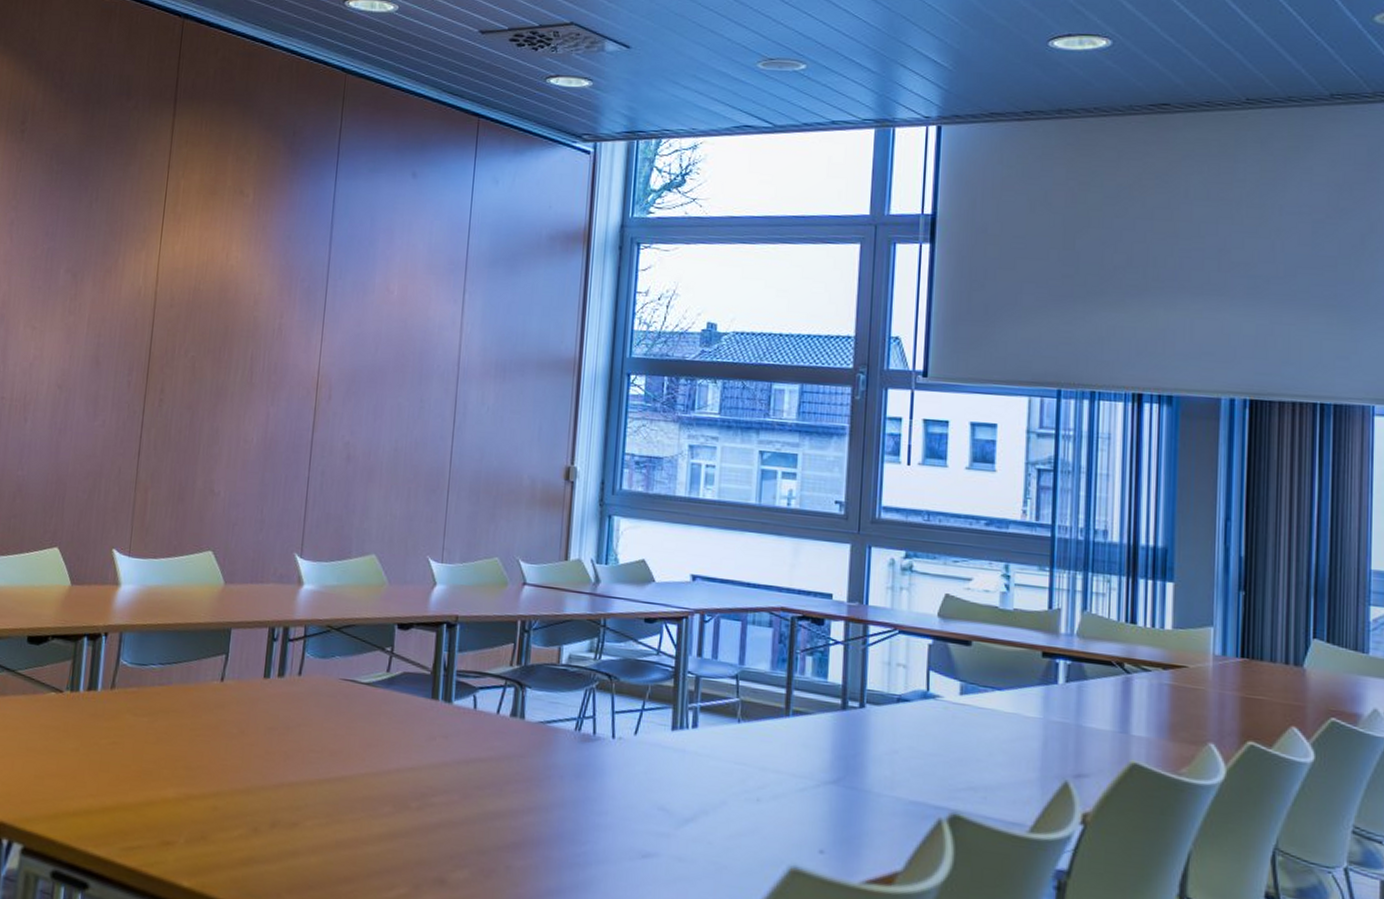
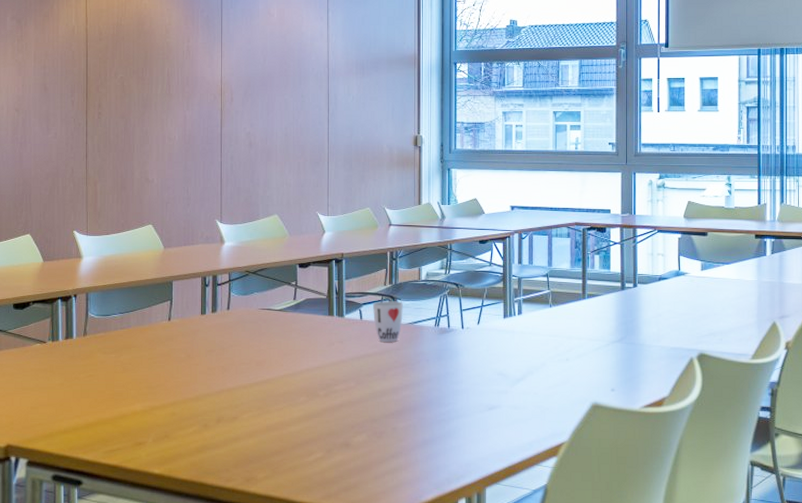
cup: none [491,686,534,746] -> present [373,301,403,342]

